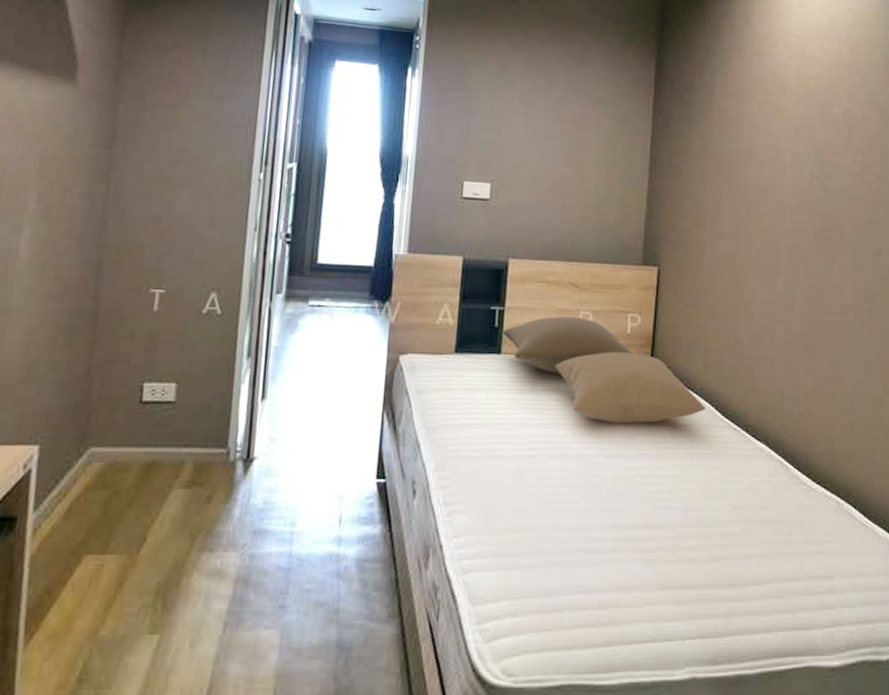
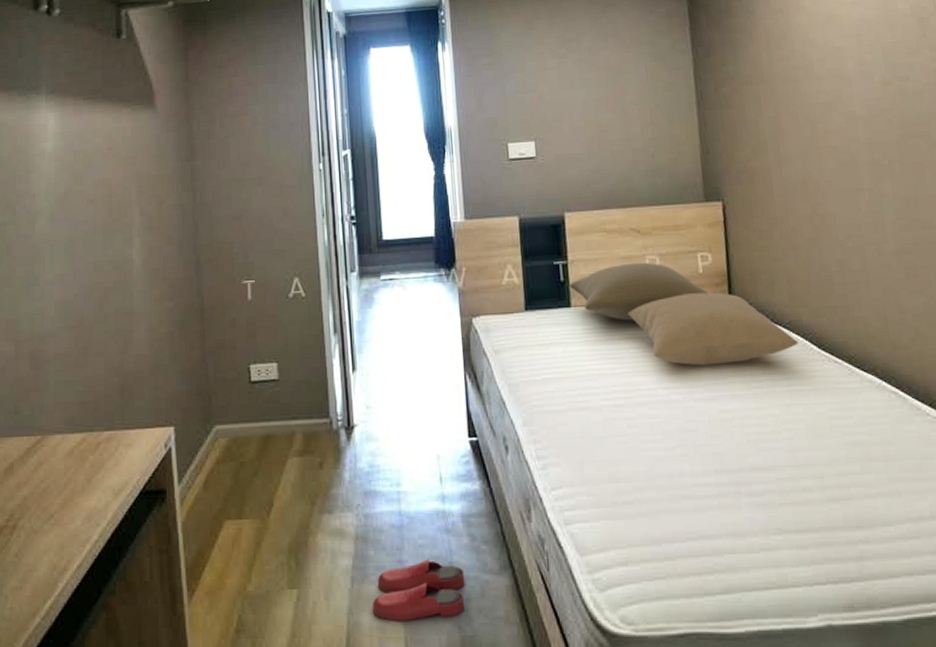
slippers: none [243,605,350,671] -> present [373,559,465,621]

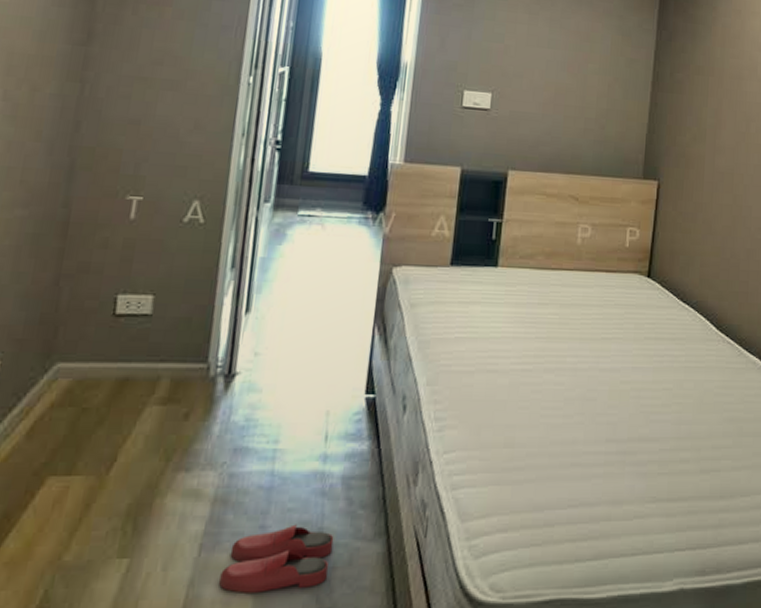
pillow: present [569,262,709,321] -> none [500,229,631,287]
cushion: present [628,292,799,366] -> none [552,265,701,338]

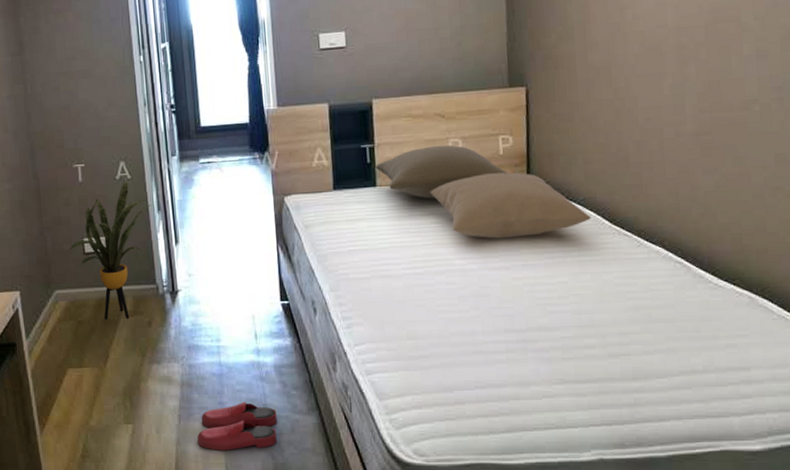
house plant: none [91,224,224,408] -> present [68,180,152,320]
pillow: none [500,229,631,287] -> present [376,145,508,199]
cushion: none [552,265,701,338] -> present [430,172,591,239]

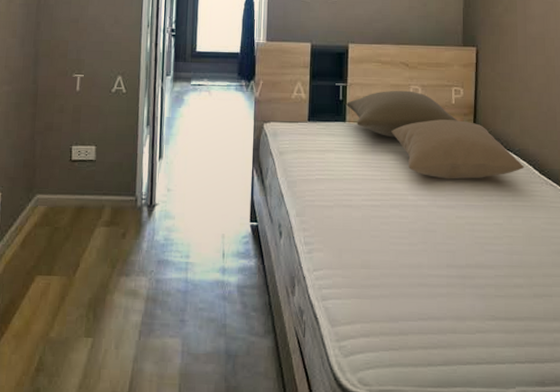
house plant: present [68,180,152,320] -> none [55,93,142,229]
slippers: present [197,401,277,450] -> none [155,320,235,371]

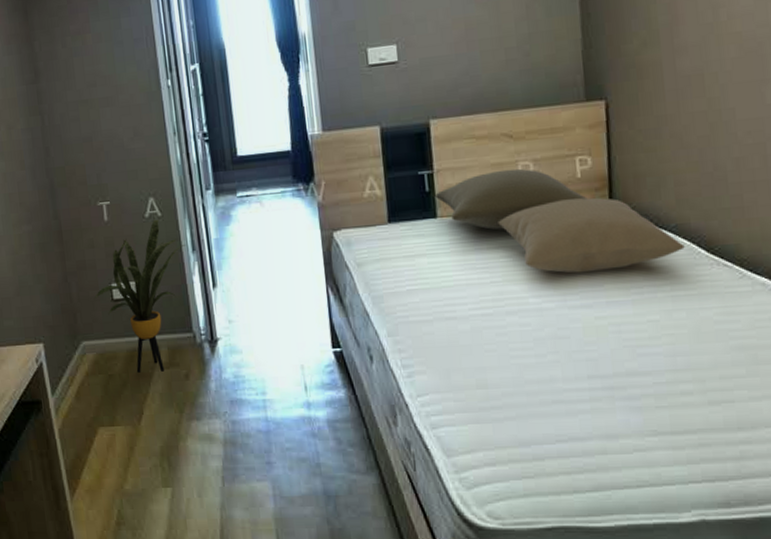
house plant: none [55,93,142,229] -> present [95,217,185,373]

